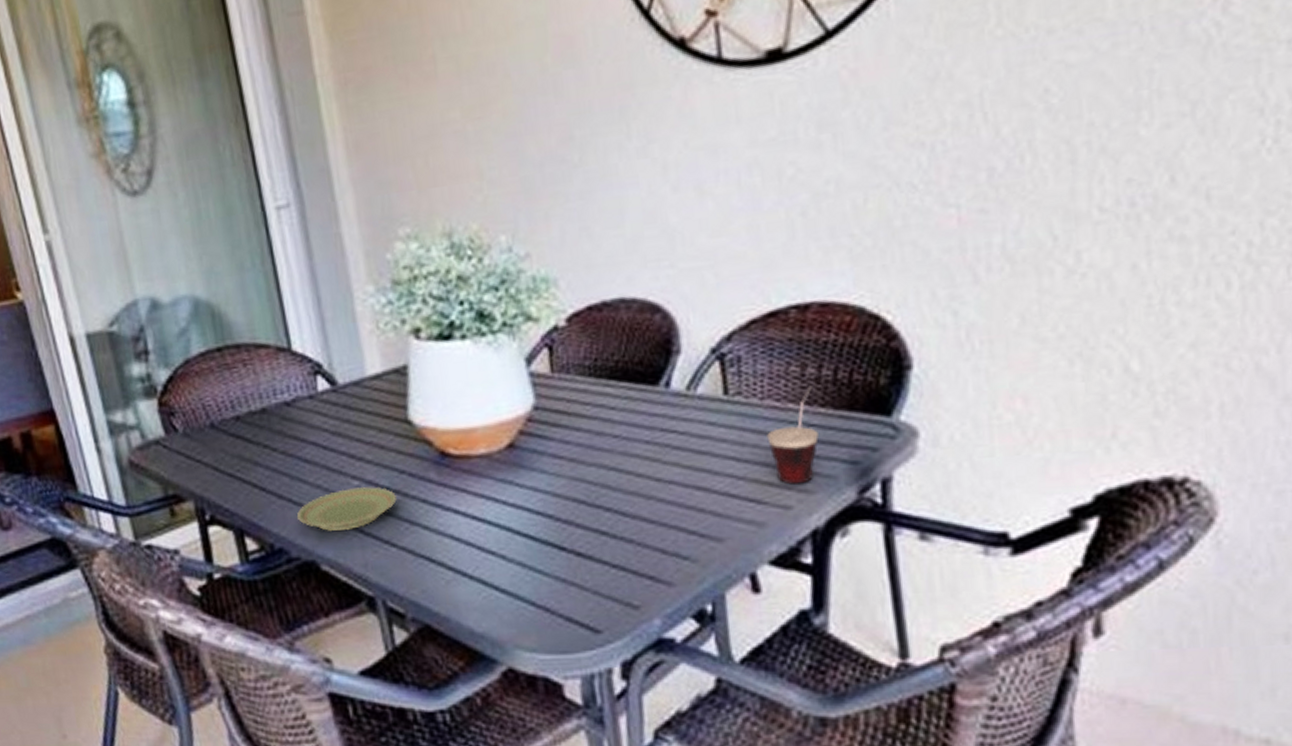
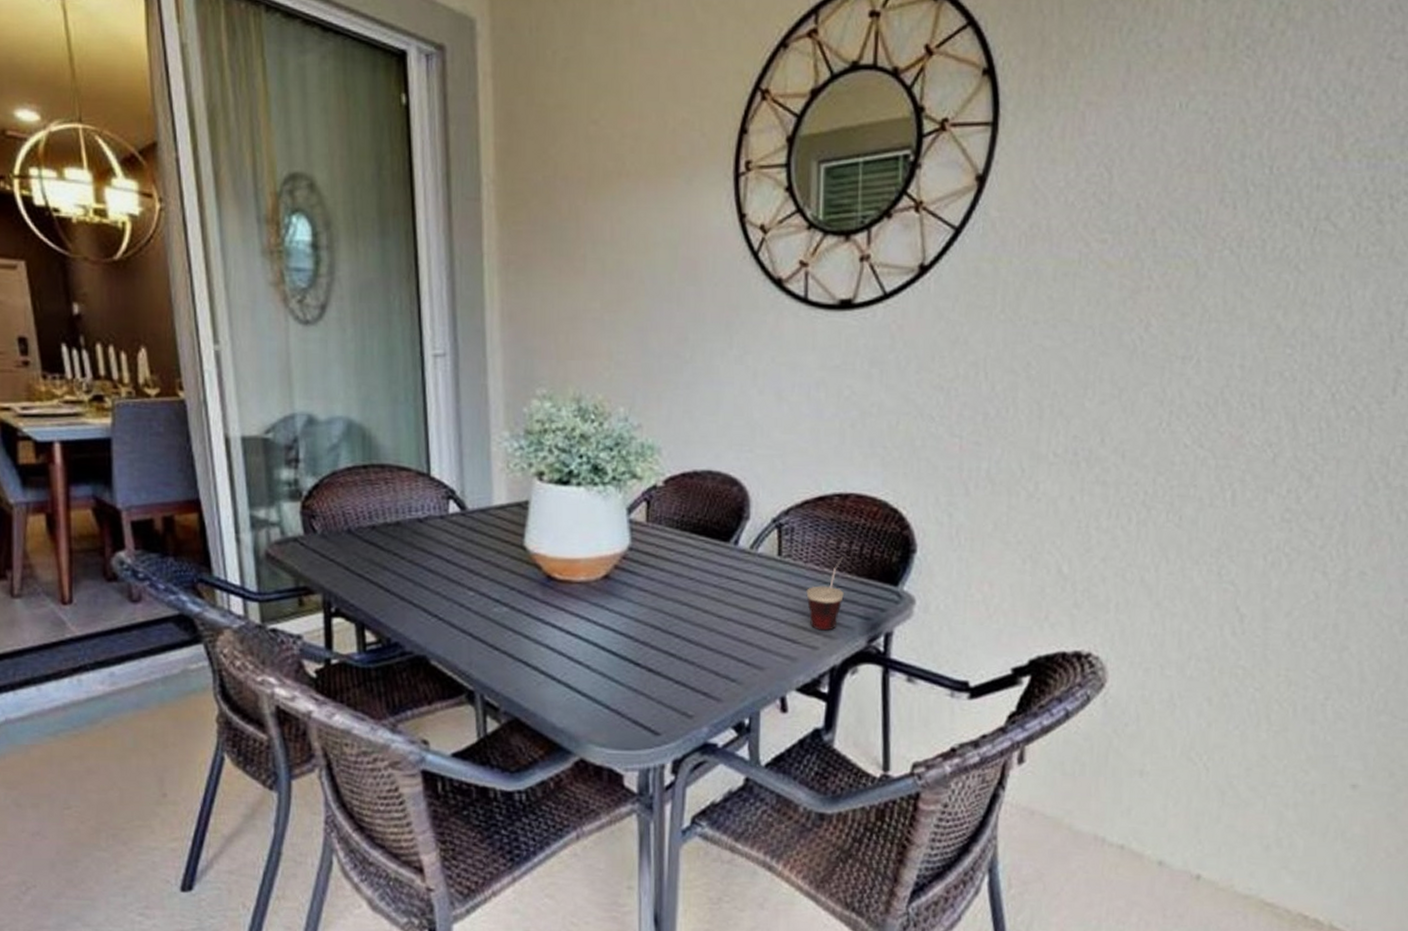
plate: present [297,486,397,531] -> none [416,597,505,632]

